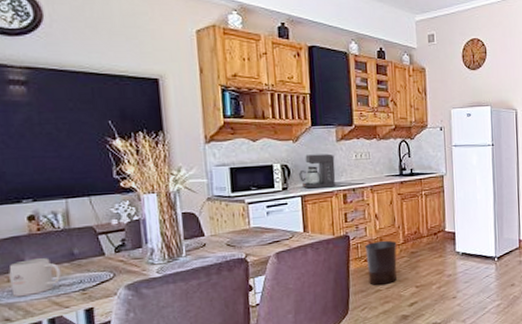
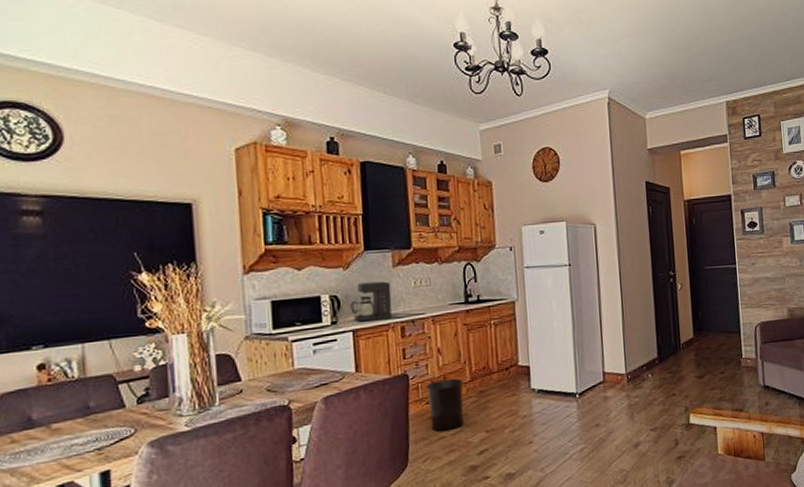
mug: present [9,258,62,297] -> none [13,413,74,461]

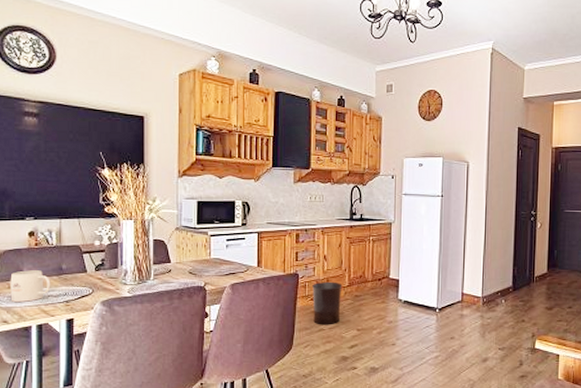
mug: none [13,413,74,461] -> present [10,270,51,303]
coffee maker: present [350,281,392,322] -> none [258,194,291,226]

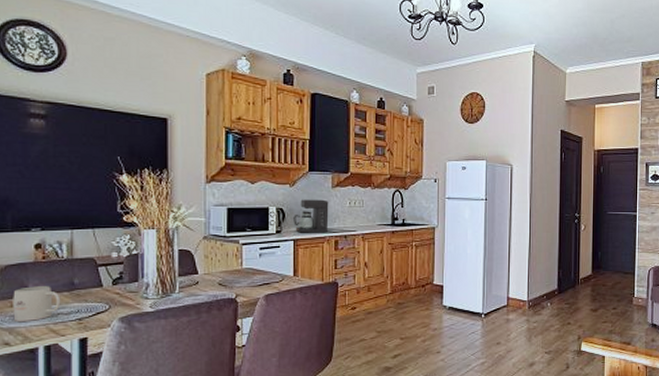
coffee maker: none [258,194,291,226] -> present [293,199,329,233]
waste bin: present [312,281,342,325] -> none [353,289,384,335]

